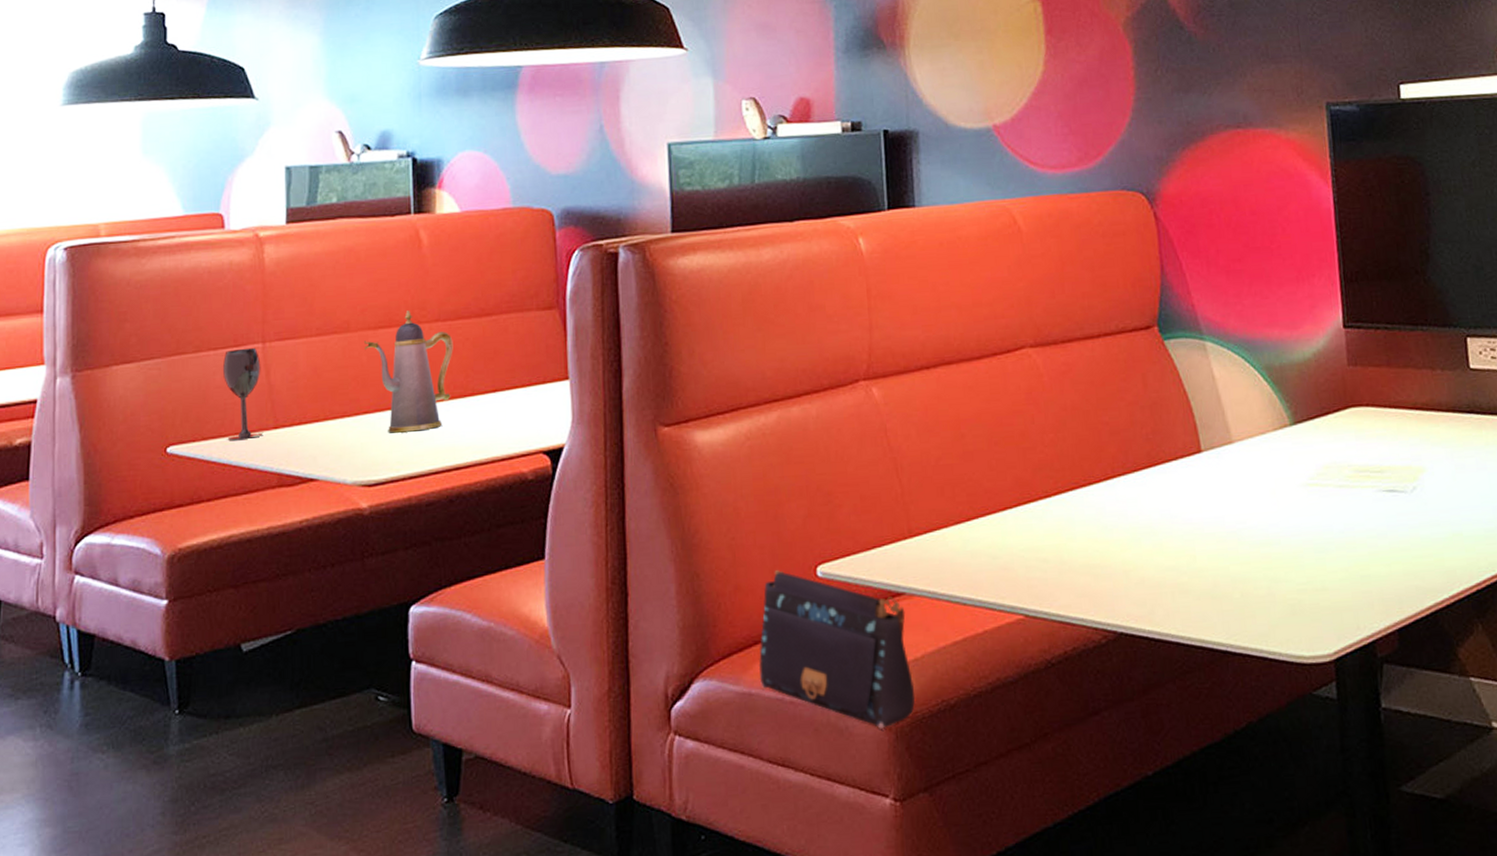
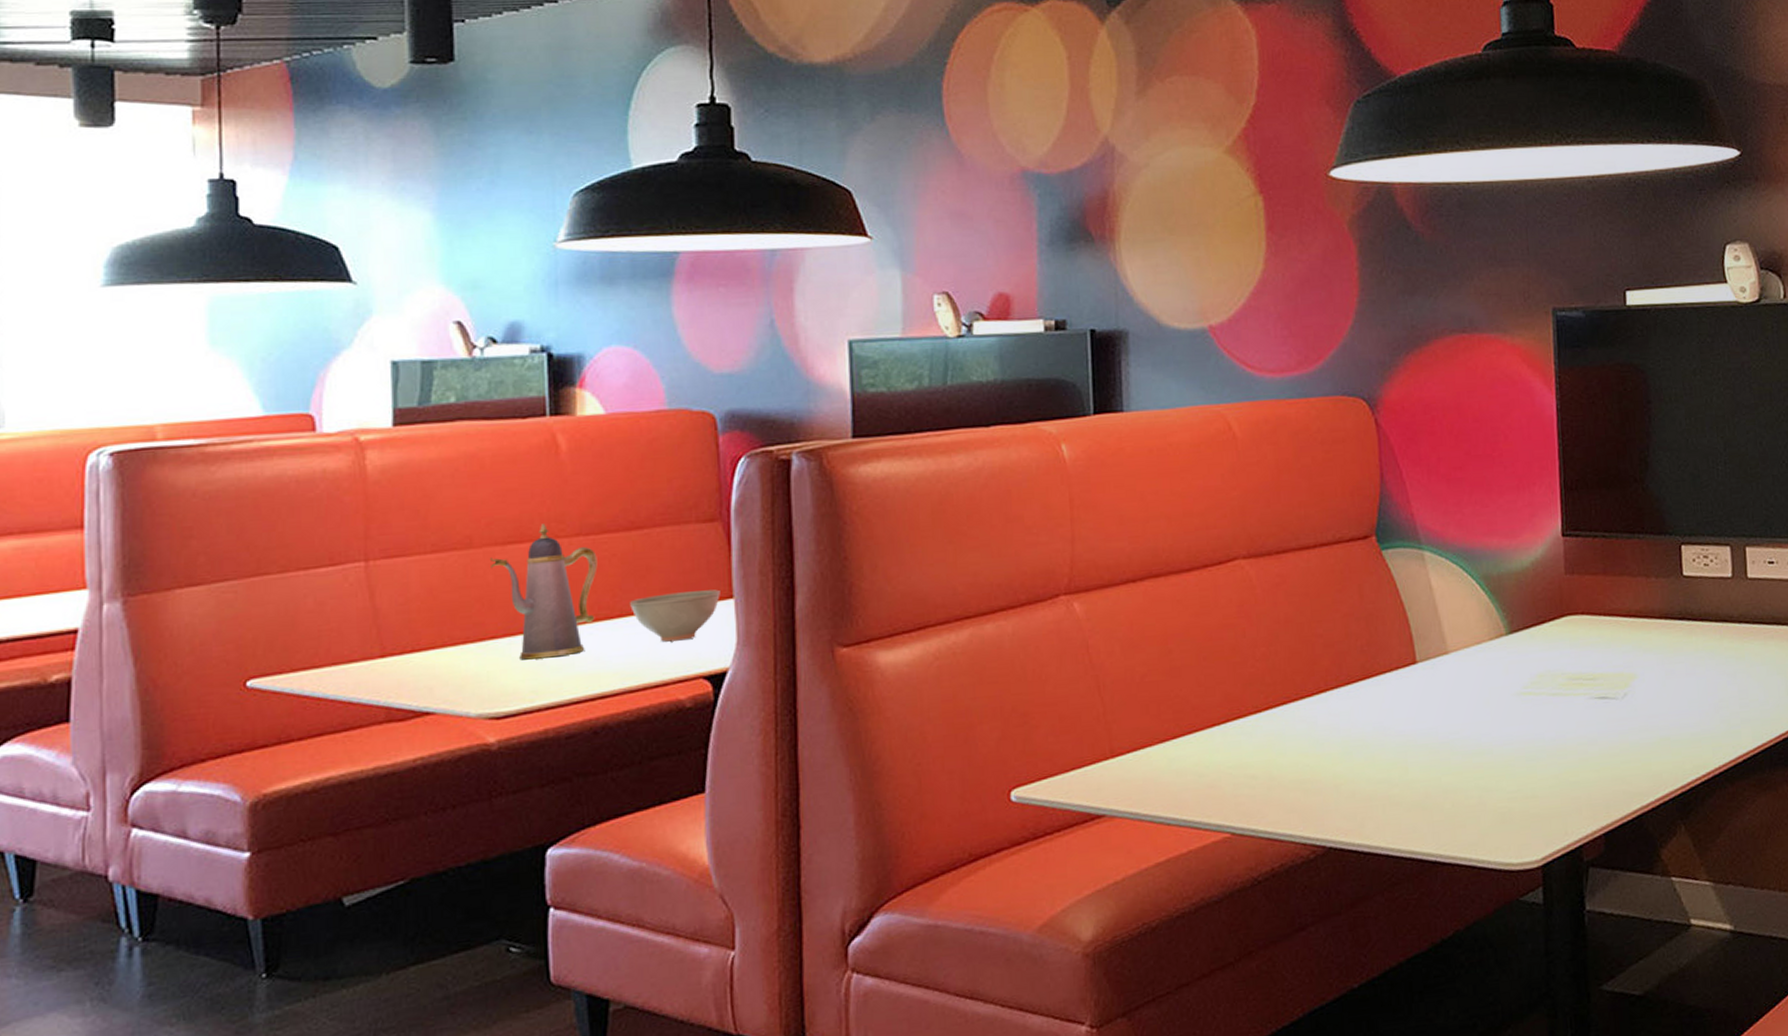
wine glass: present [222,347,262,440] -> none [315,566,366,671]
bowl: none [479,371,558,419] -> present [629,589,720,642]
handbag: present [758,569,915,729] -> none [945,795,1114,956]

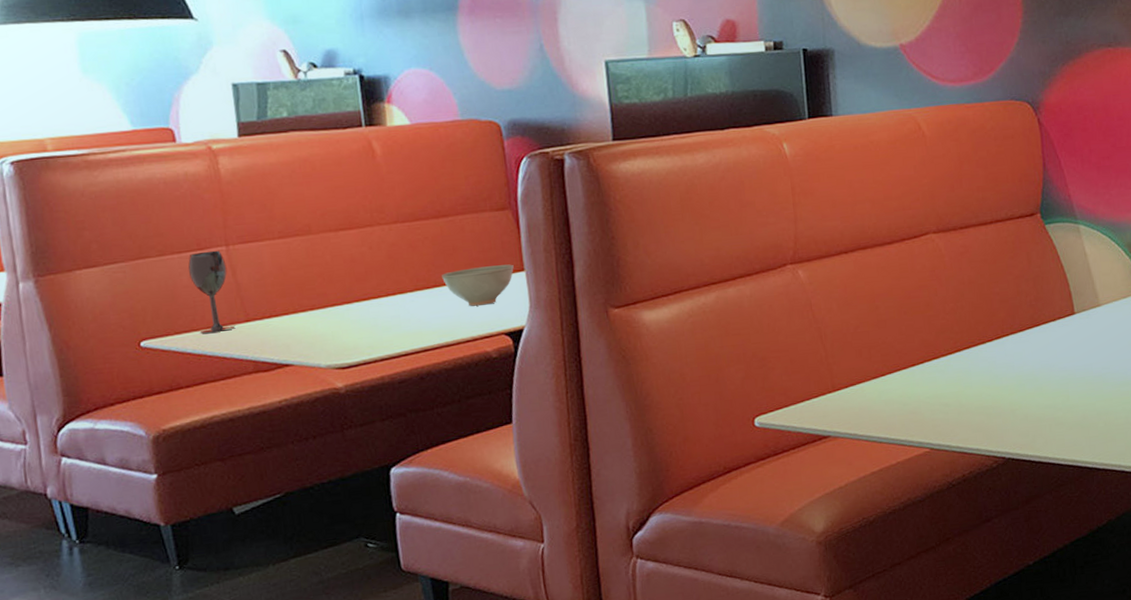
wine glass: none [315,566,366,671] -> present [187,250,234,334]
coffee pot: present [489,524,598,660] -> none [326,214,415,322]

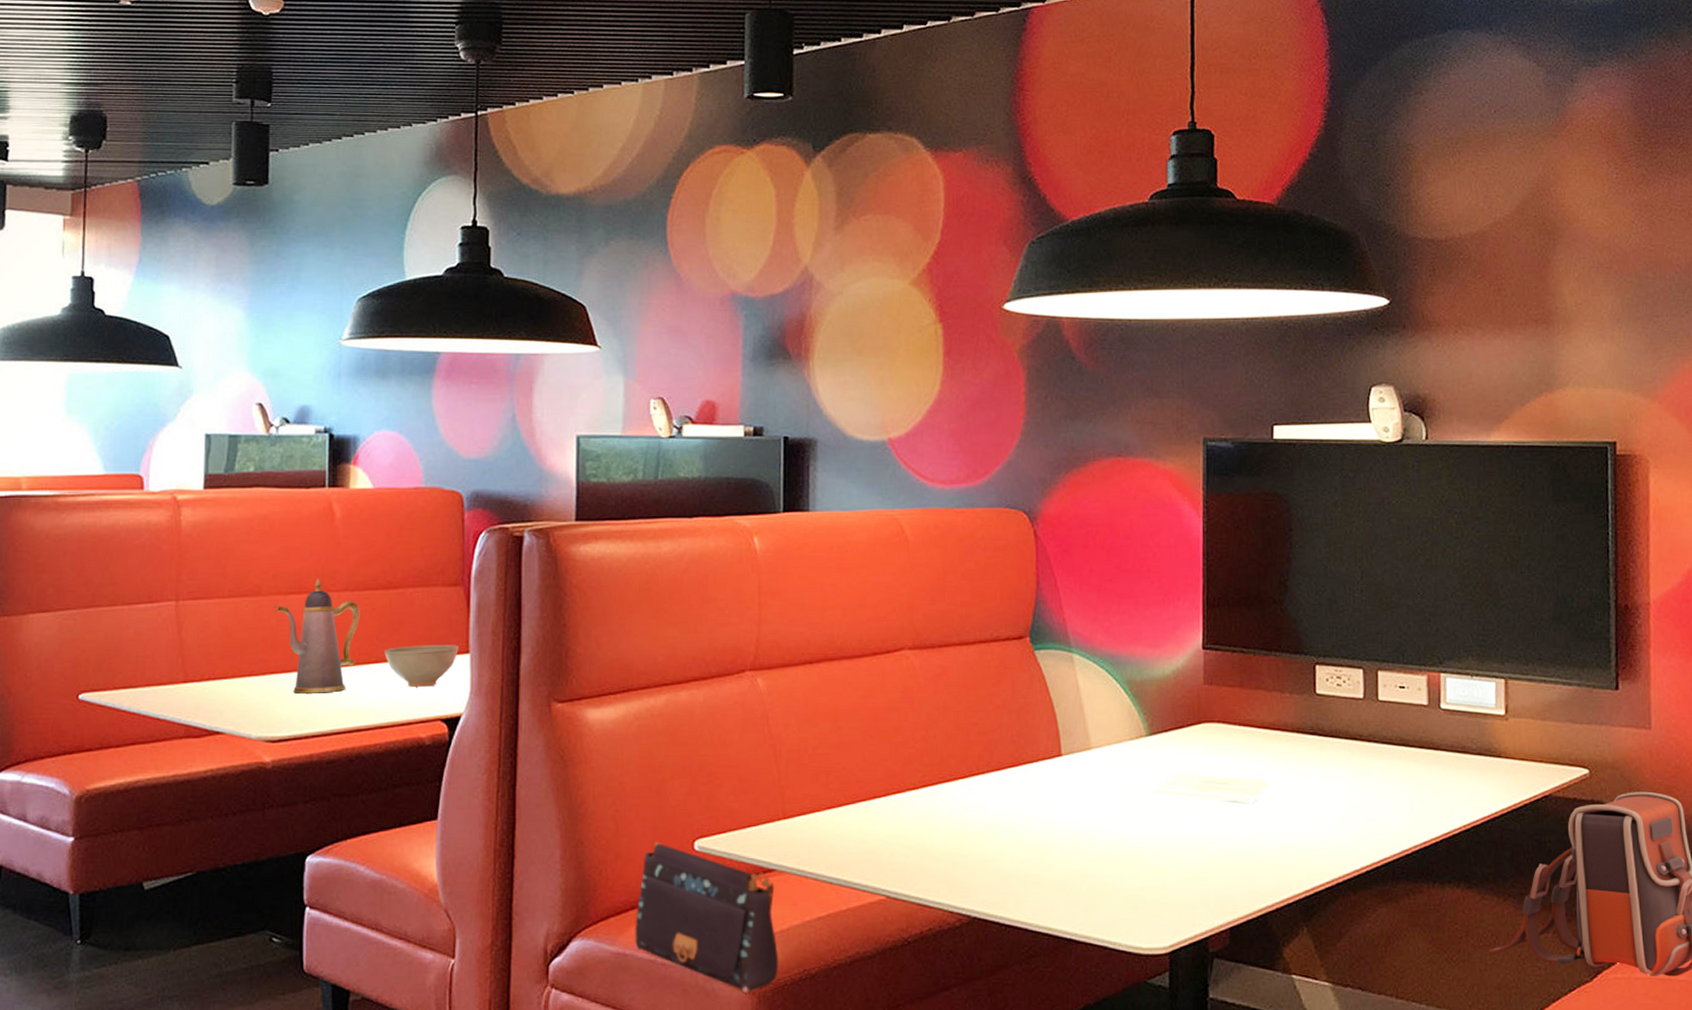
wine glass: present [187,250,234,334] -> none [135,605,174,691]
coffee pot: none [326,214,415,322] -> present [273,579,360,694]
handbag: none [707,422,840,543] -> present [634,841,778,993]

